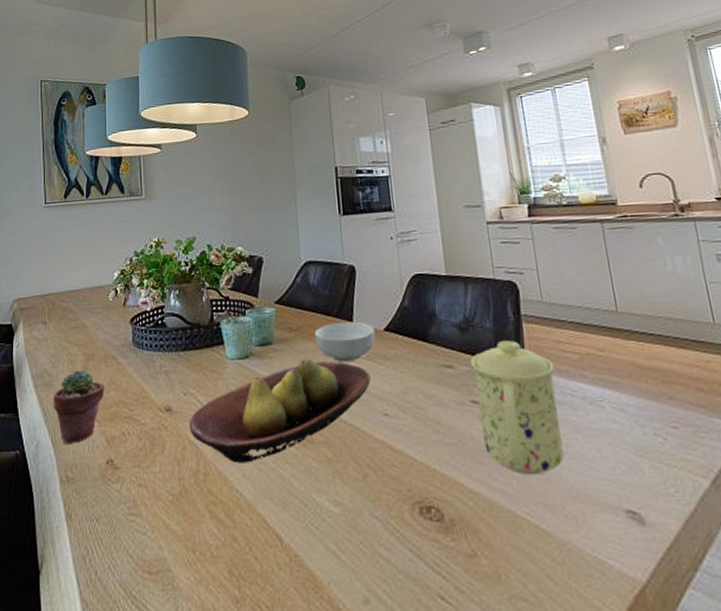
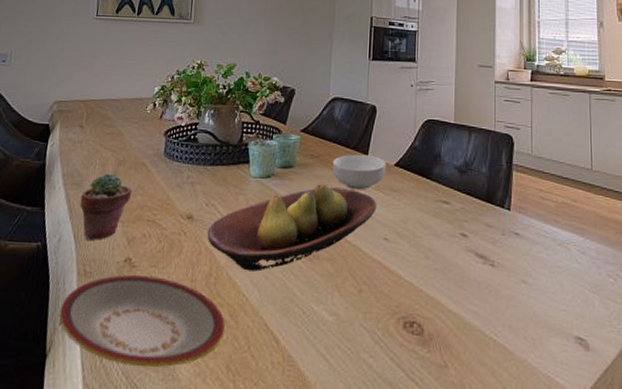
plate: none [47,478,223,578] -> present [59,275,226,368]
mug: present [470,341,564,476] -> none [465,185,535,302]

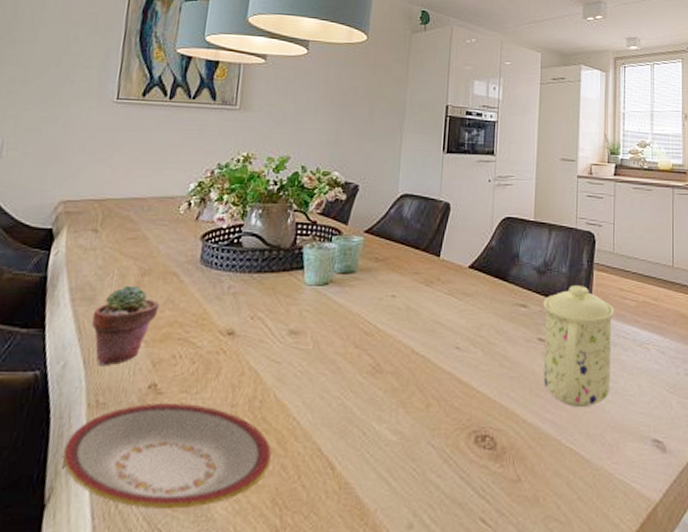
fruit bowl: present [207,184,377,272] -> none [251,290,449,391]
cereal bowl: present [332,154,386,190] -> none [399,256,460,296]
mug: none [465,185,535,302] -> present [543,286,615,408]

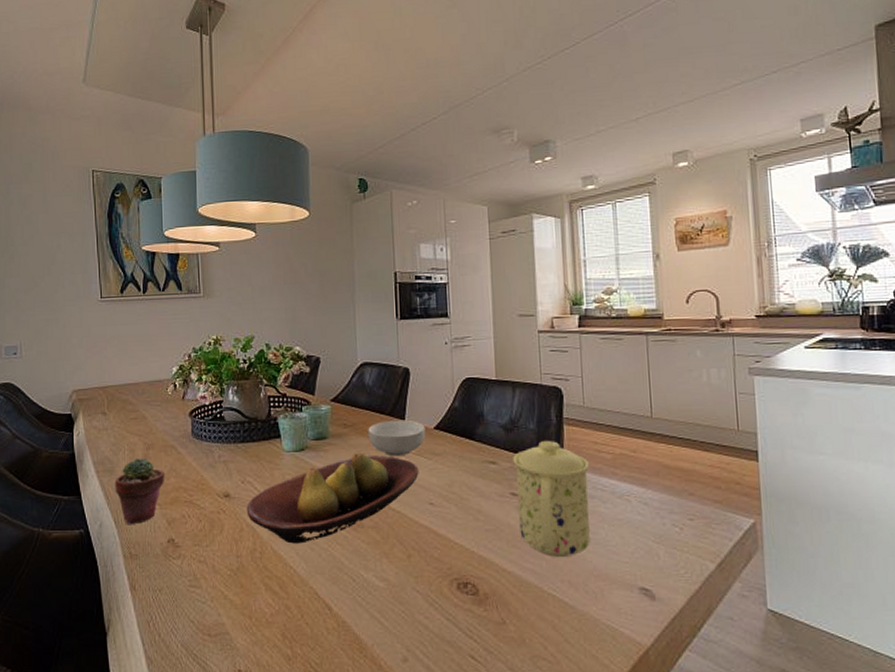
plate: present [62,404,272,510] -> none [112,555,277,639]
fruit bowl: none [251,290,449,391] -> present [246,453,419,544]
cereal bowl: none [399,256,460,296] -> present [368,419,426,457]

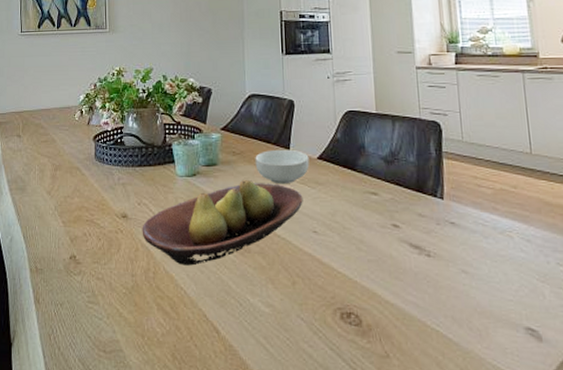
potted succulent: present [114,458,165,525] -> none [25,178,70,241]
mug: present [513,441,590,558] -> none [394,174,473,292]

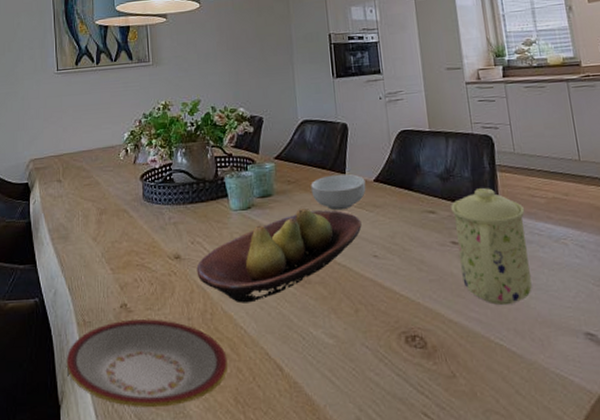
plate: none [18,271,168,356] -> present [66,319,229,408]
mug: none [394,174,473,292] -> present [451,188,532,306]

